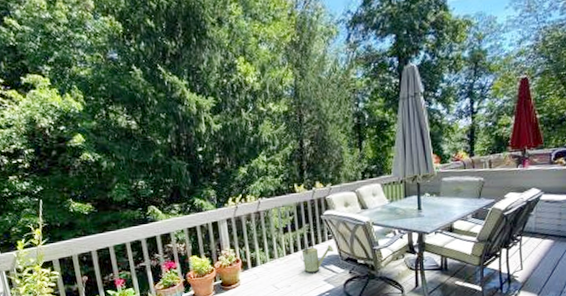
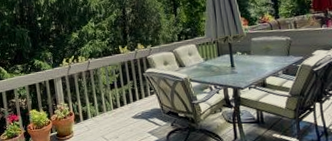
watering can: present [300,240,334,274] -> none [126,95,156,127]

